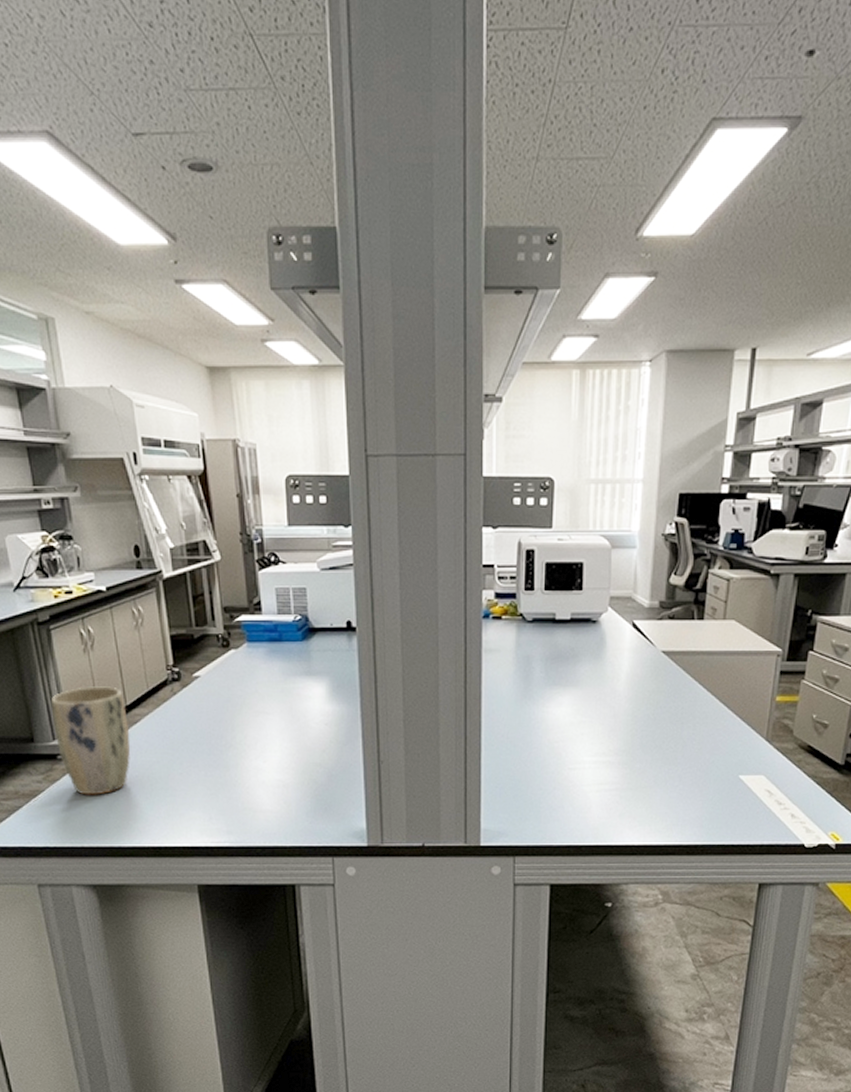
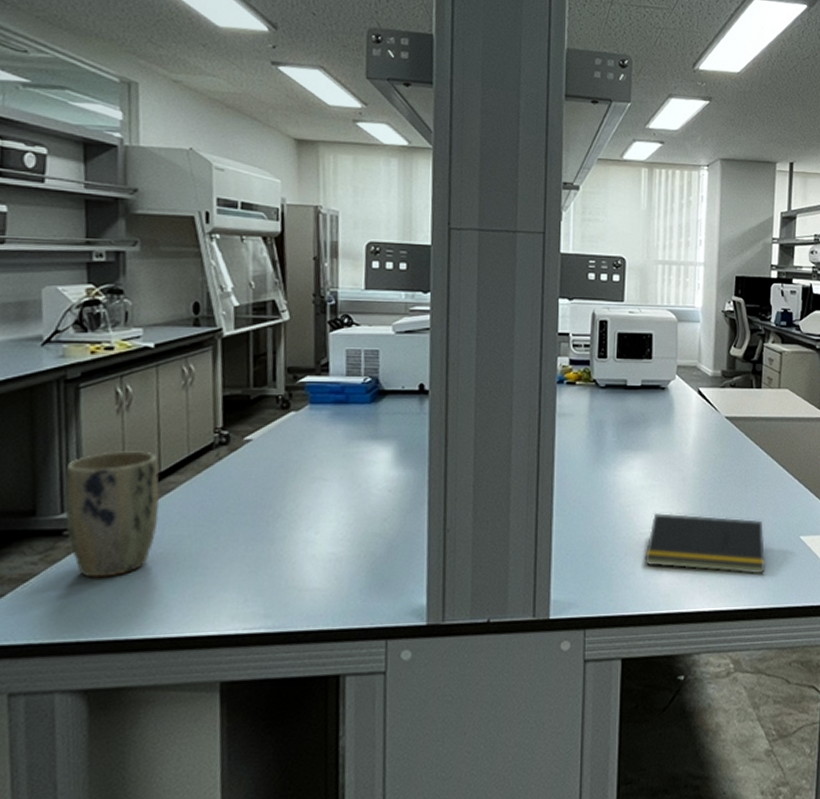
notepad: none [573,748,701,812] -> present [644,512,766,574]

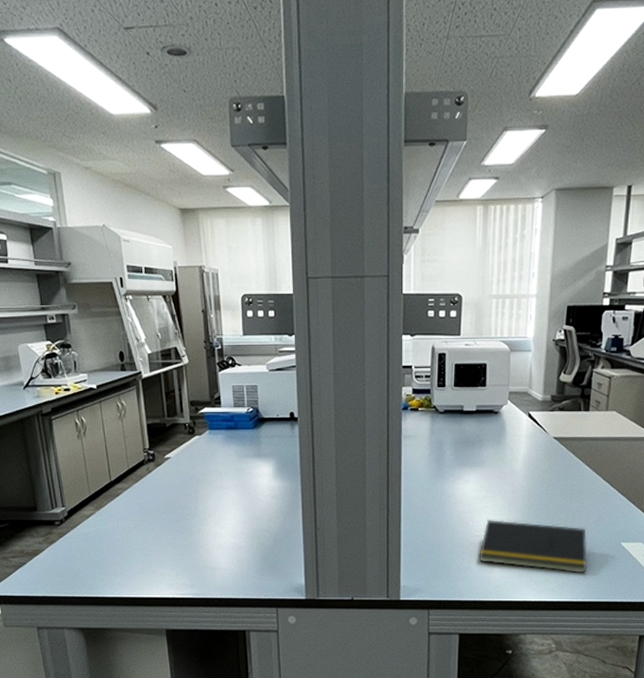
plant pot: present [64,451,160,578] -> none [51,466,114,554]

